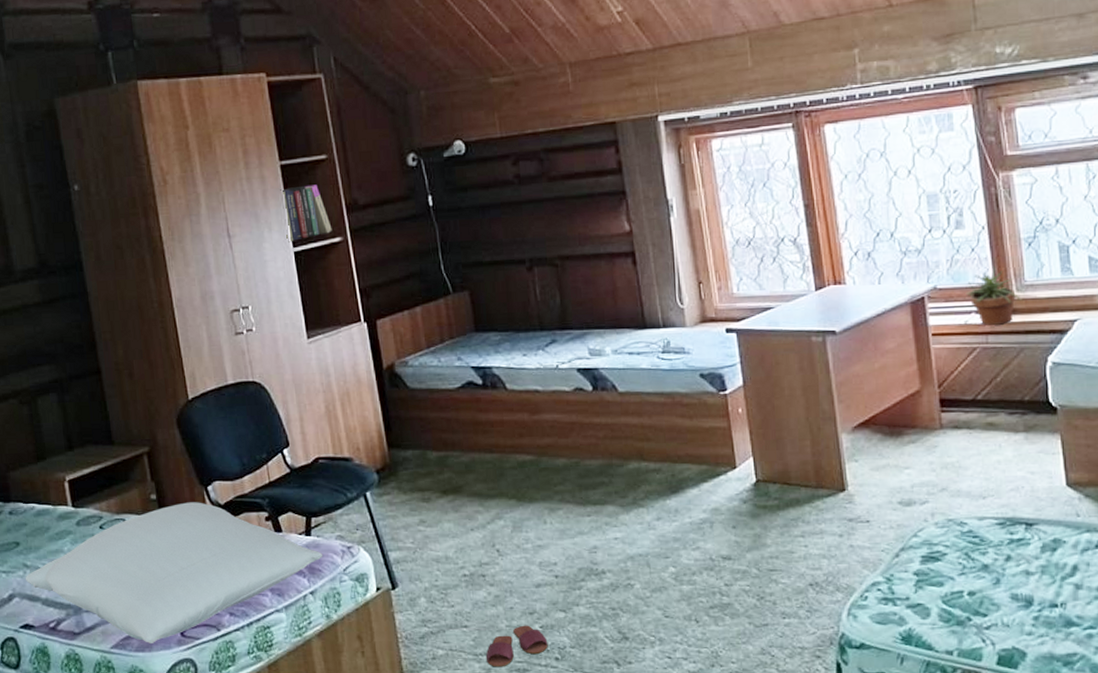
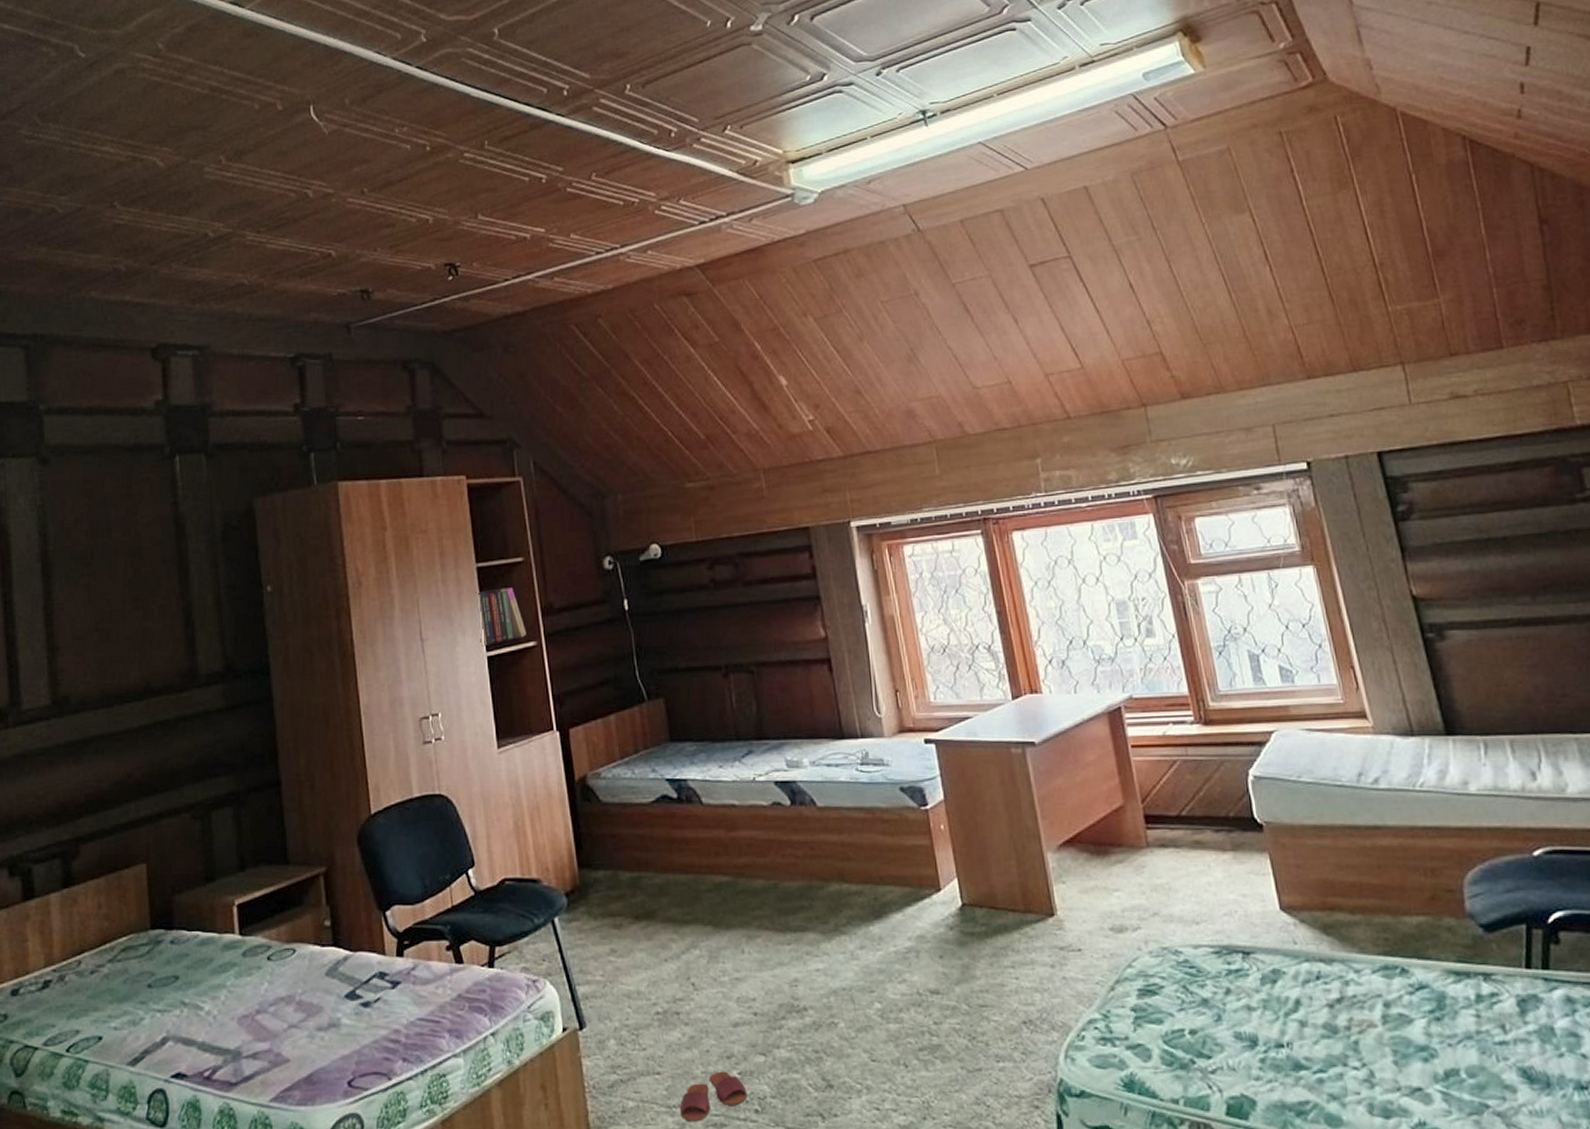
pillow: present [25,502,323,643] -> none [181,929,507,1095]
potted plant: present [966,267,1022,325] -> none [1161,676,1218,737]

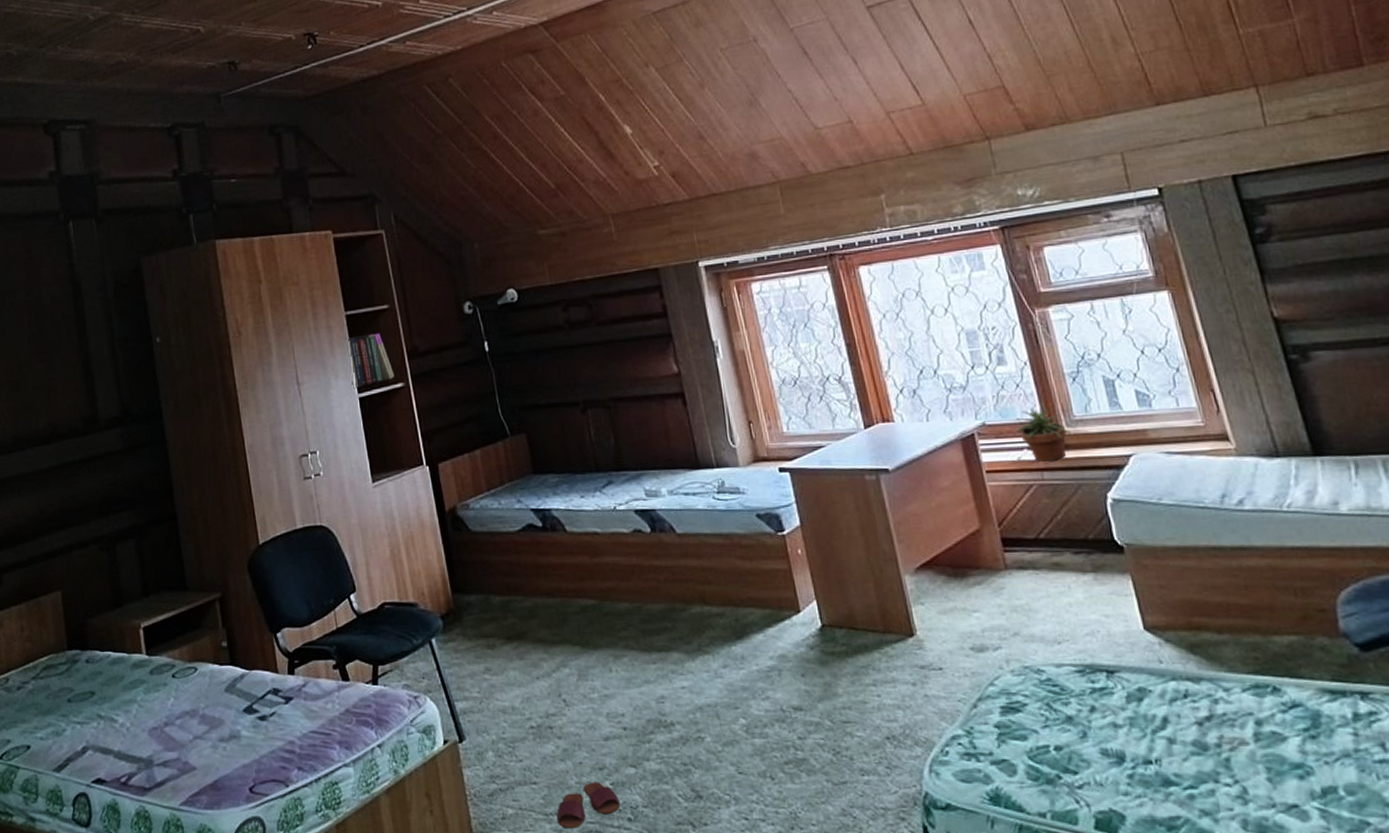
potted plant: none [1161,676,1218,737] -> present [1015,402,1073,462]

